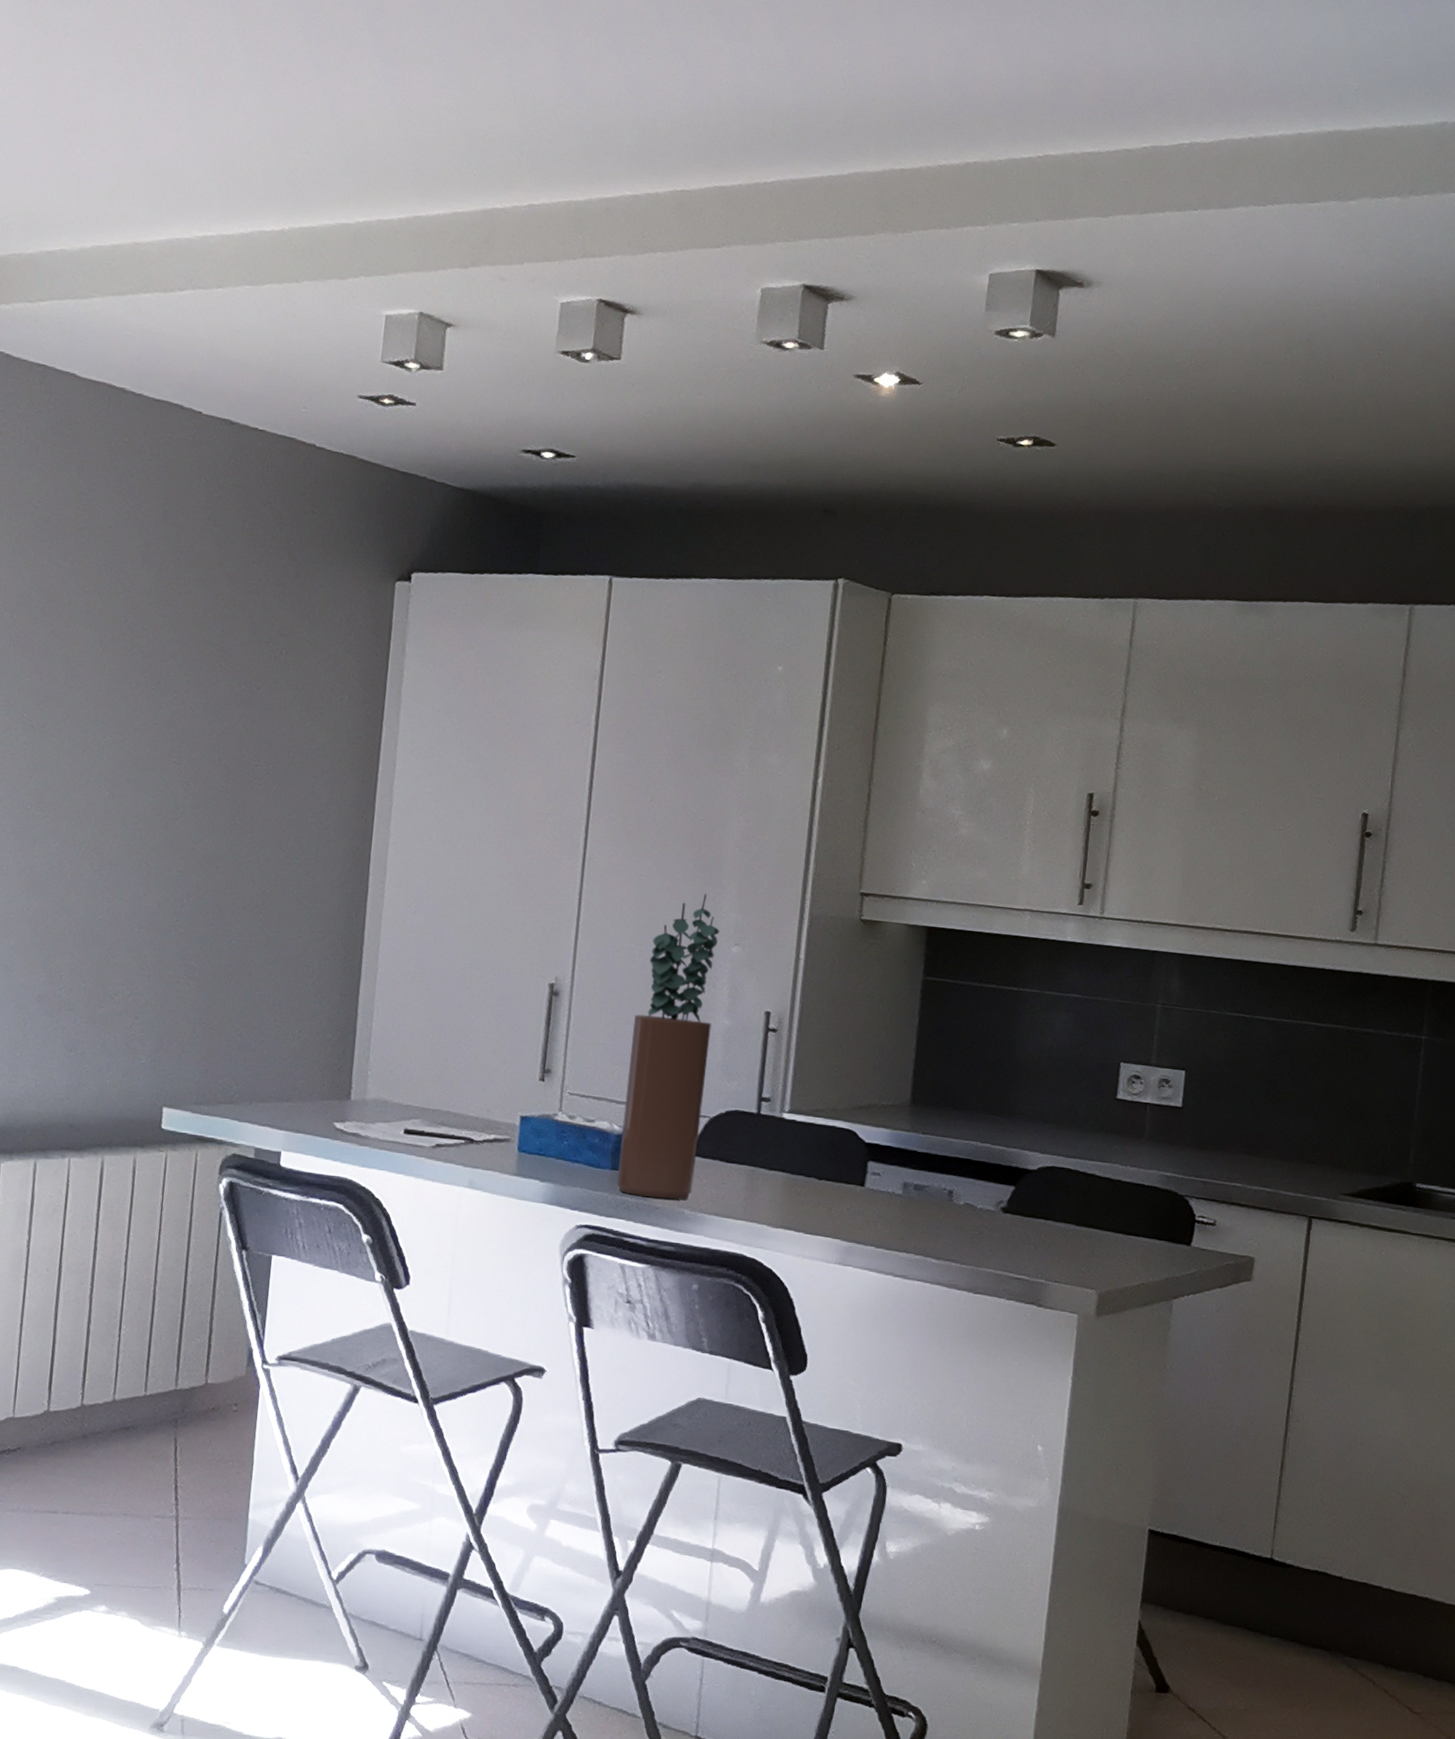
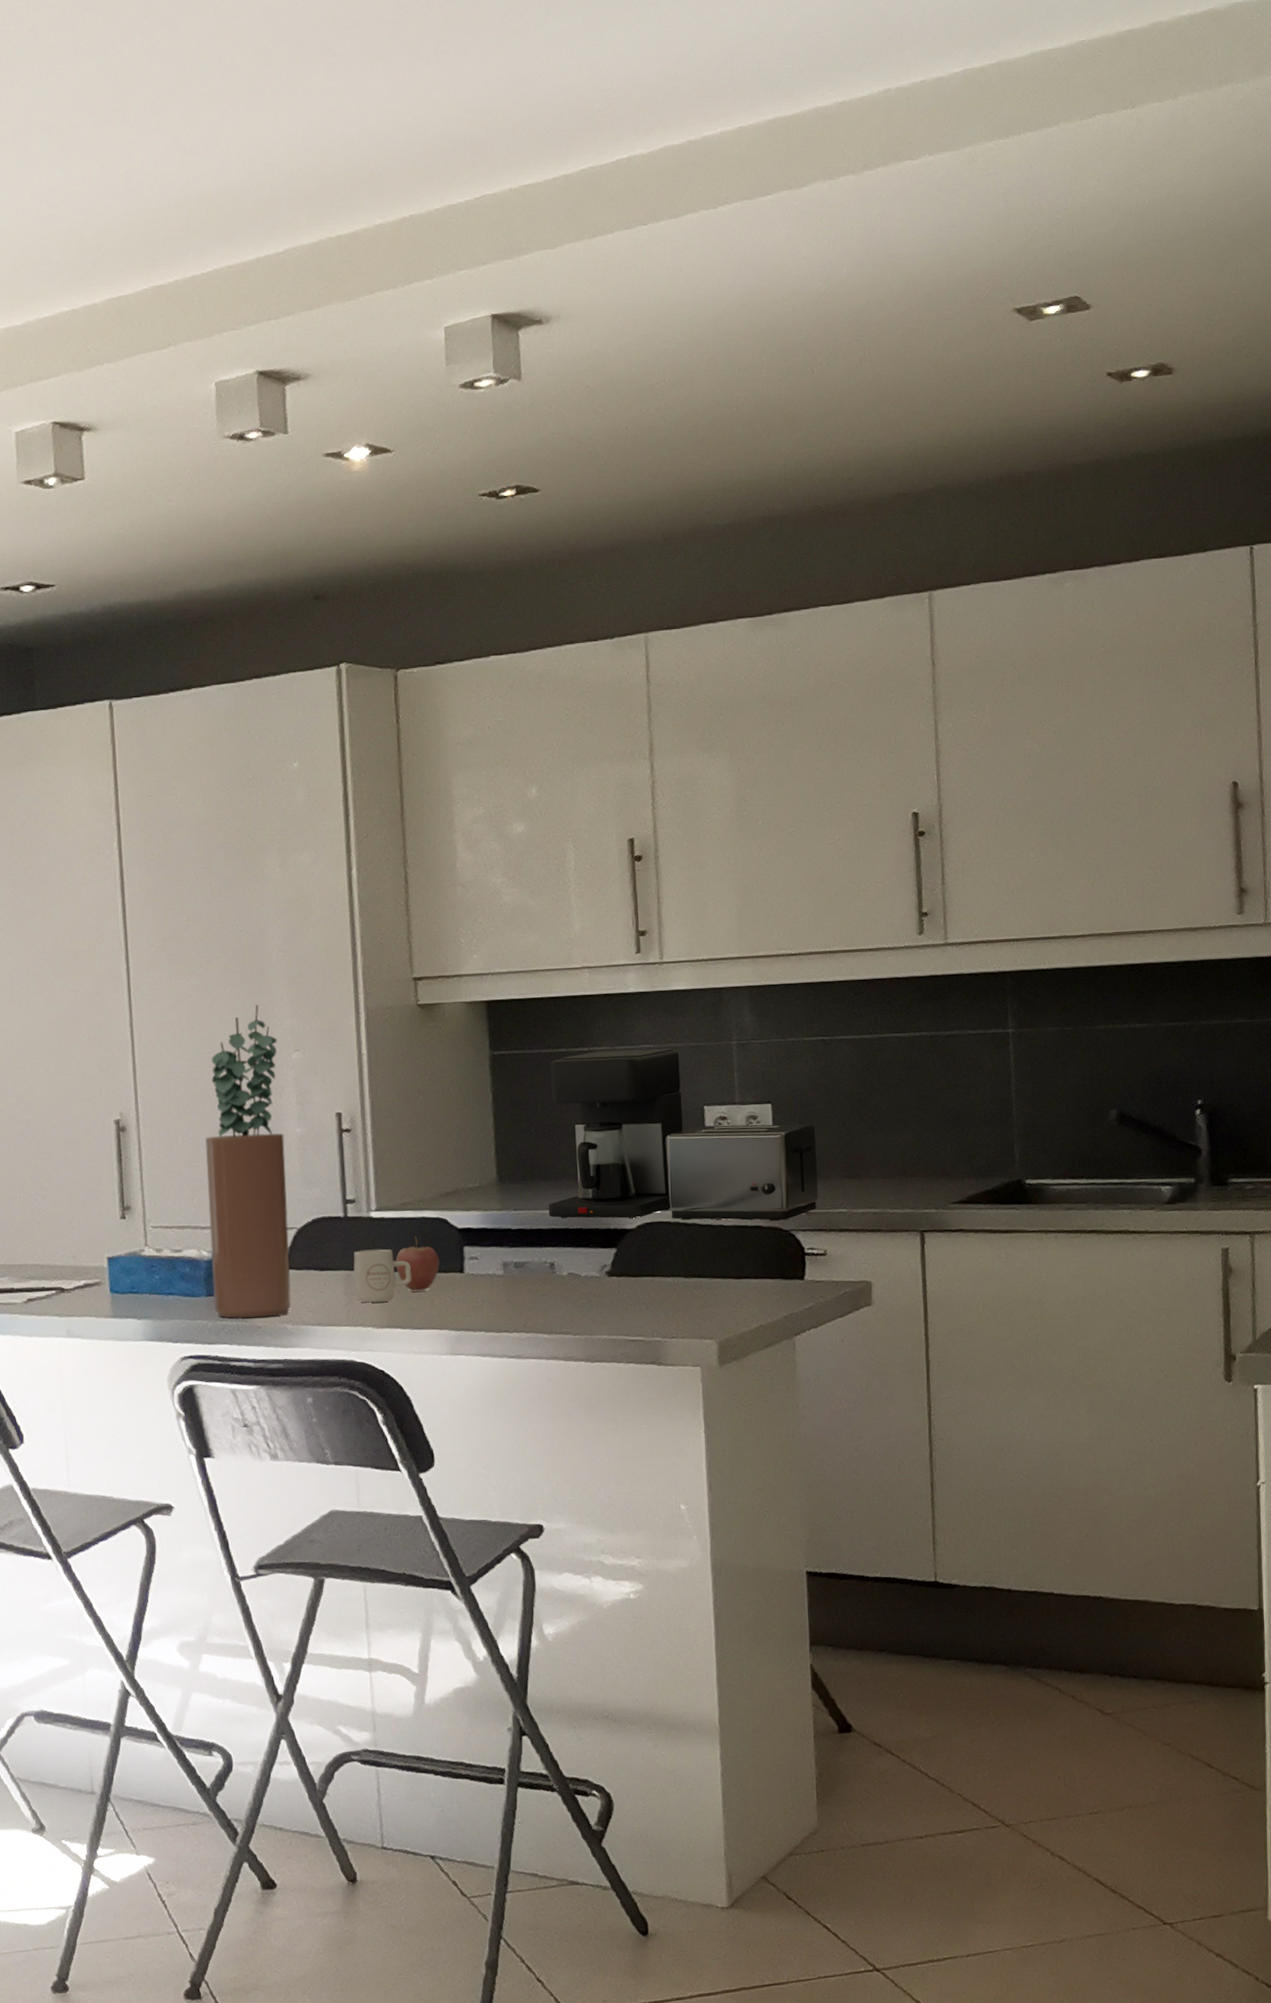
mug: none [756,1148,814,1203] -> present [353,1249,411,1303]
fruit: none [799,1143,843,1198] -> present [395,1236,440,1292]
coffee maker: none [955,992,1105,1161] -> present [548,1048,683,1219]
toaster: none [1071,1080,1224,1185] -> present [665,1123,818,1221]

